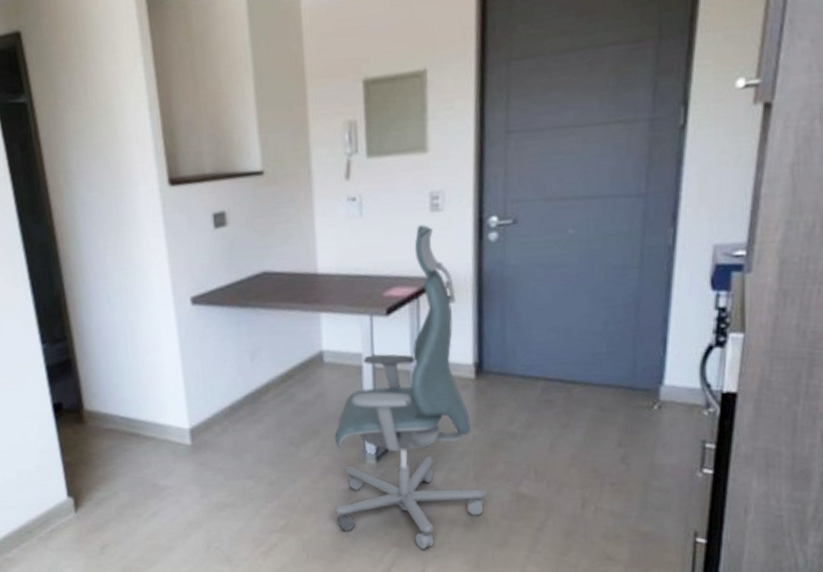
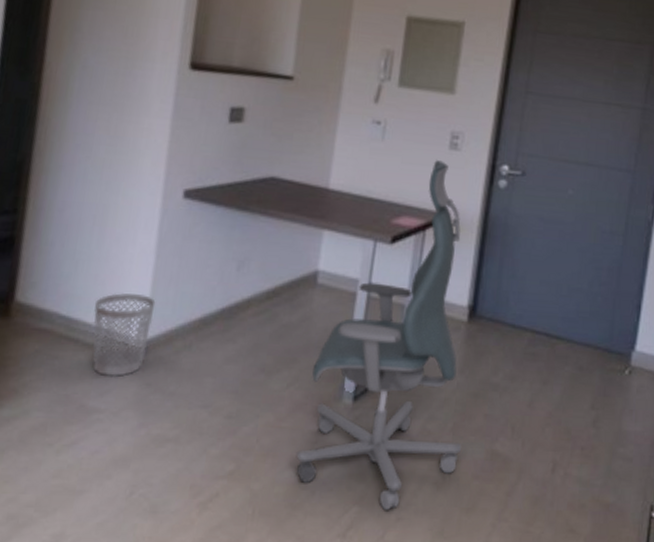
wastebasket: none [143,392,192,461] -> present [92,293,156,378]

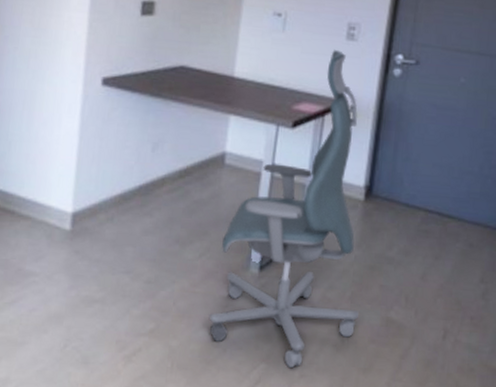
wastebasket: present [92,293,156,378] -> none [26,170,81,245]

